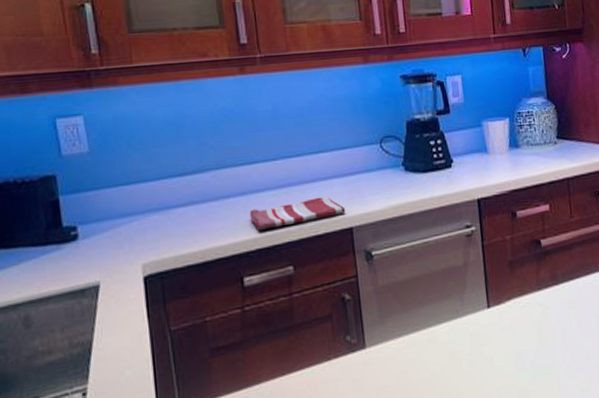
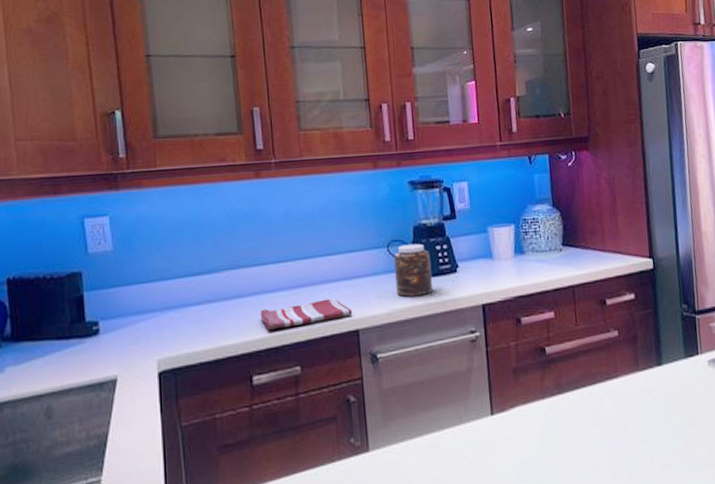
jar: none [387,139,428,193] -> present [394,243,433,297]

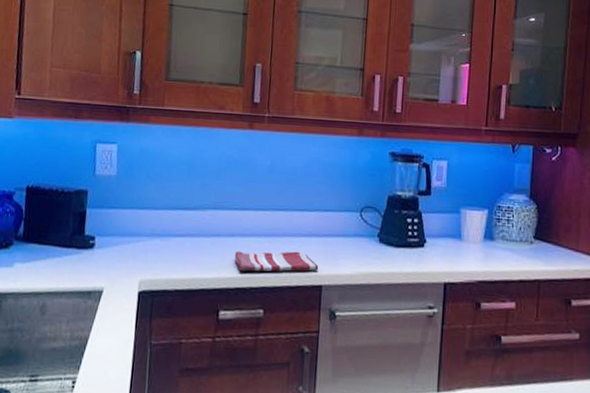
jar: present [394,243,433,297] -> none [363,212,401,264]

